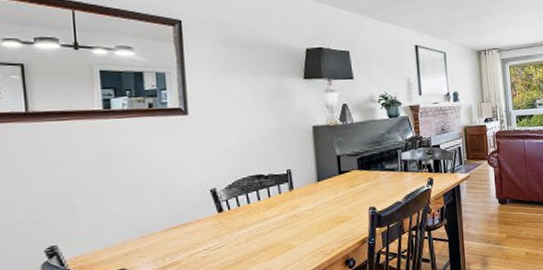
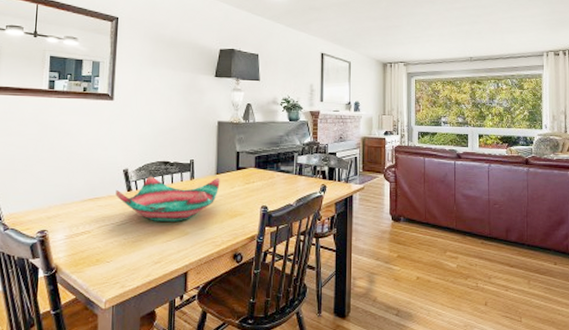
decorative bowl: none [204,184,323,240] -> present [115,176,220,222]

